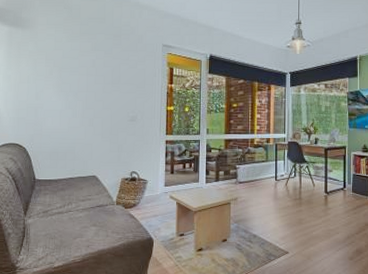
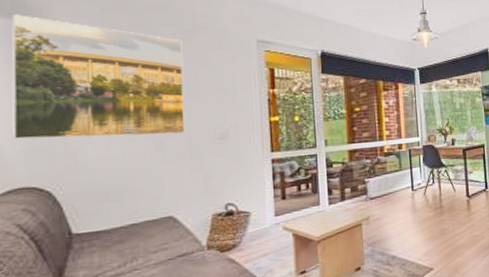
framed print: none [8,24,112,115] -> present [12,14,185,140]

